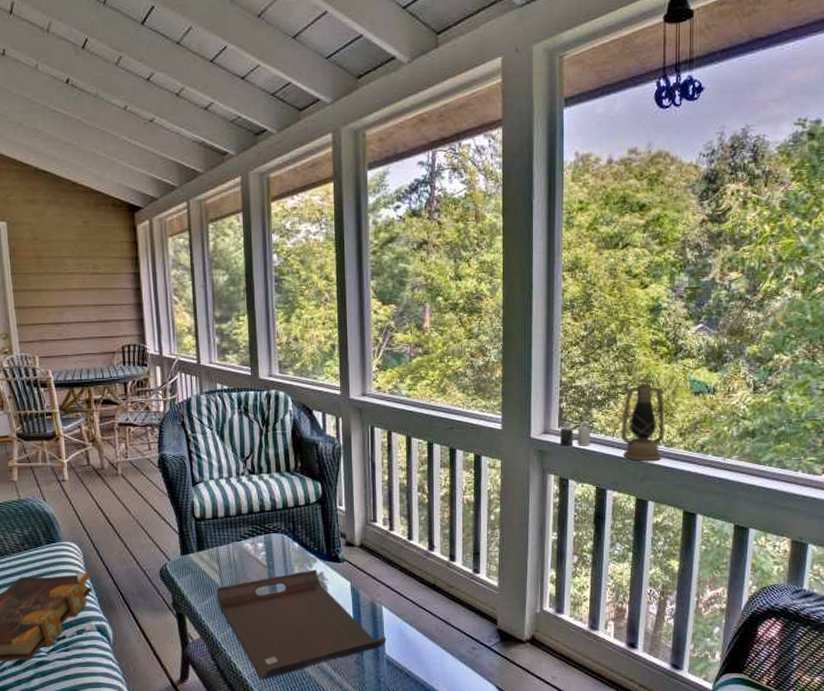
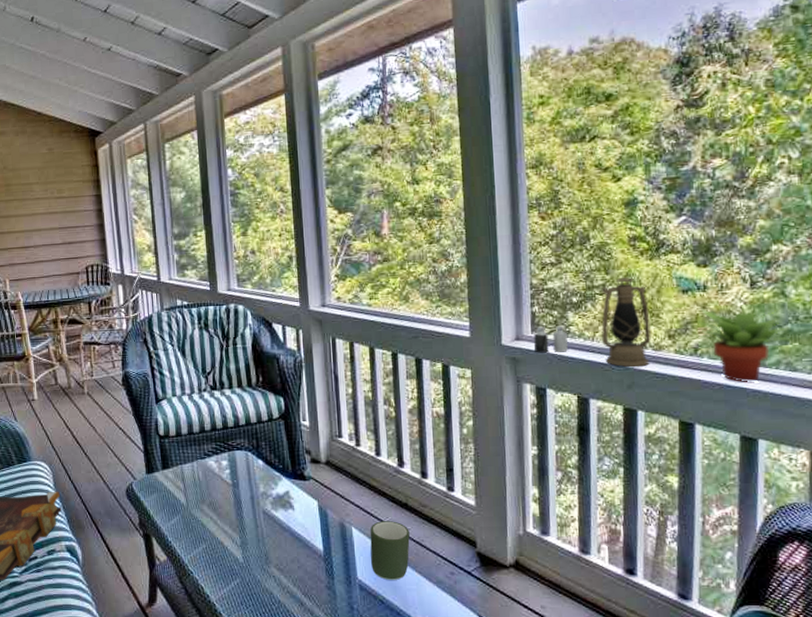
serving tray: present [216,569,386,680] -> none [182,488,358,605]
mug: none [399,601,436,655] -> present [370,521,410,580]
succulent plant: none [703,409,785,477] -> present [695,308,792,382]

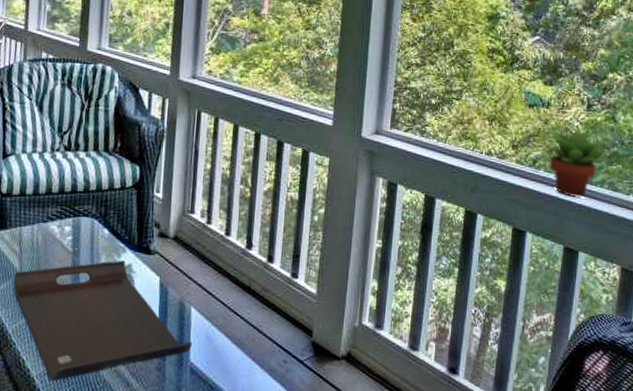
serving tray: none [182,488,358,605] -> present [13,260,193,382]
mug: present [370,521,410,580] -> none [205,303,249,365]
candle: present [534,326,568,353] -> none [391,123,423,151]
lantern: present [601,269,651,367] -> none [453,78,500,172]

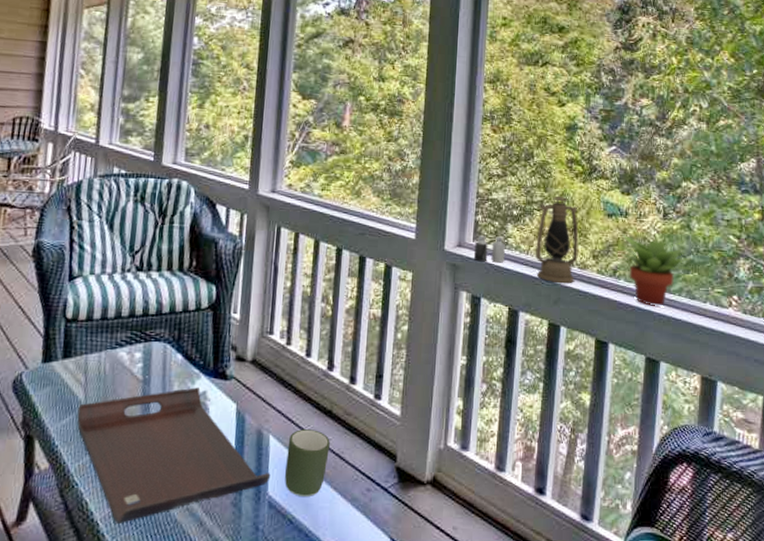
mug: none [205,303,249,365] -> present [285,429,330,496]
candle: none [391,123,423,151] -> present [474,235,505,263]
lantern: none [453,78,500,172] -> present [535,188,580,283]

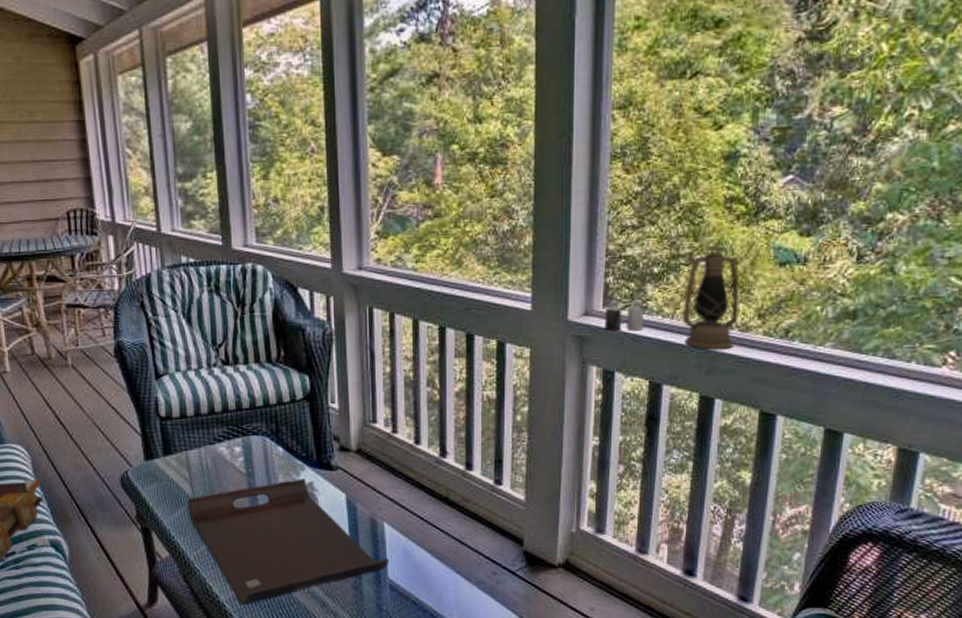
mug: present [285,429,330,496] -> none [404,516,449,580]
succulent plant: present [615,232,693,306] -> none [788,284,896,370]

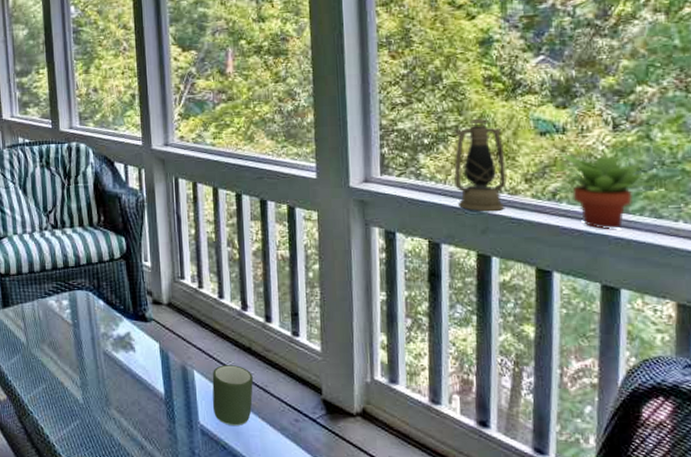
serving tray: present [187,479,389,606] -> none [22,329,200,446]
mug: none [404,516,449,580] -> present [212,365,253,426]
candle: present [605,300,644,331] -> none [383,168,419,196]
succulent plant: none [788,284,896,370] -> present [554,151,658,229]

